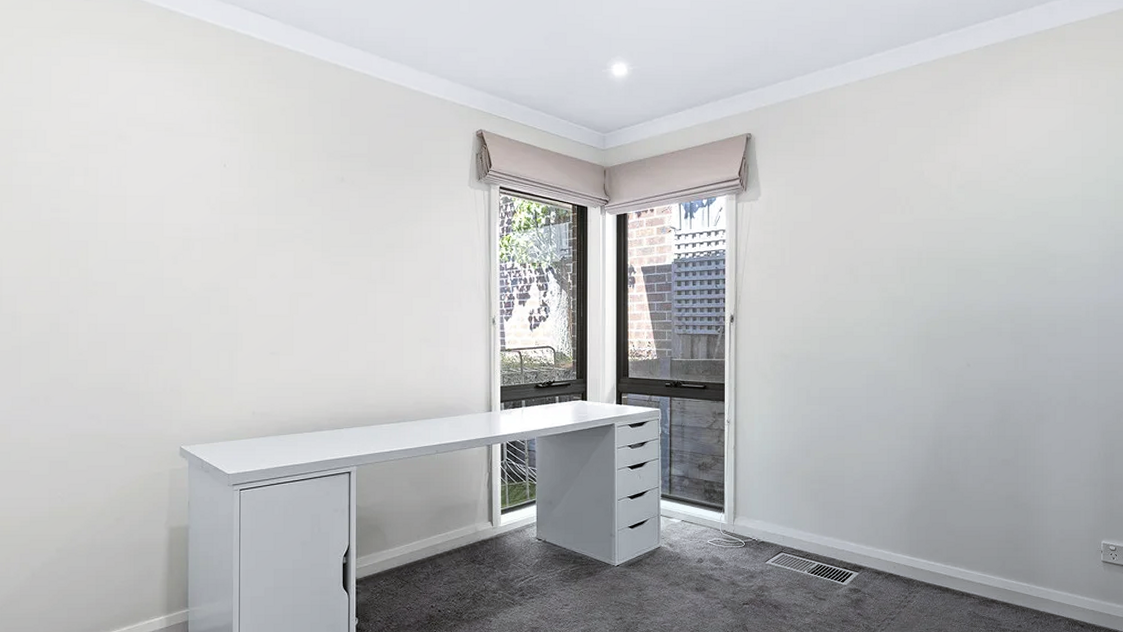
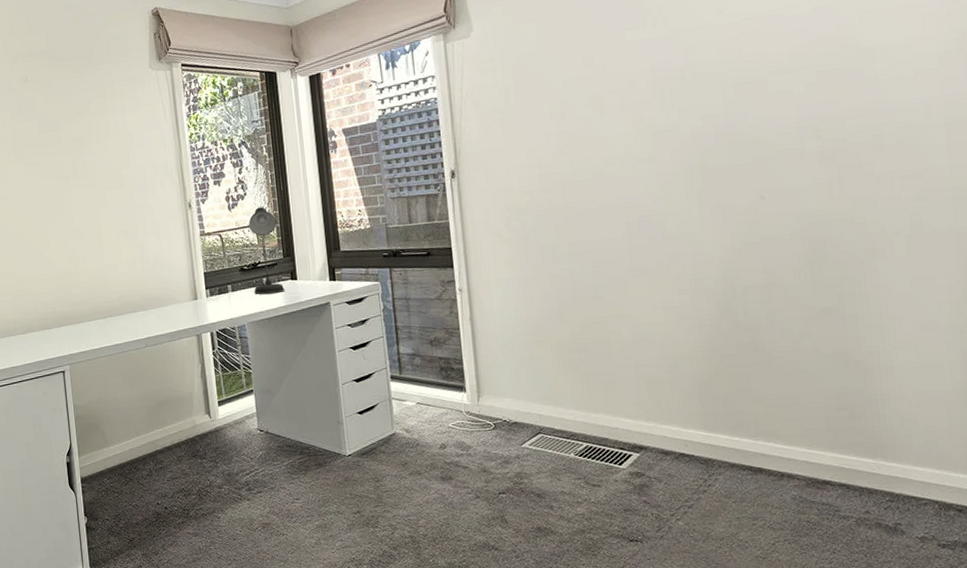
desk lamp: none [546,330,575,412] -> present [248,207,285,295]

